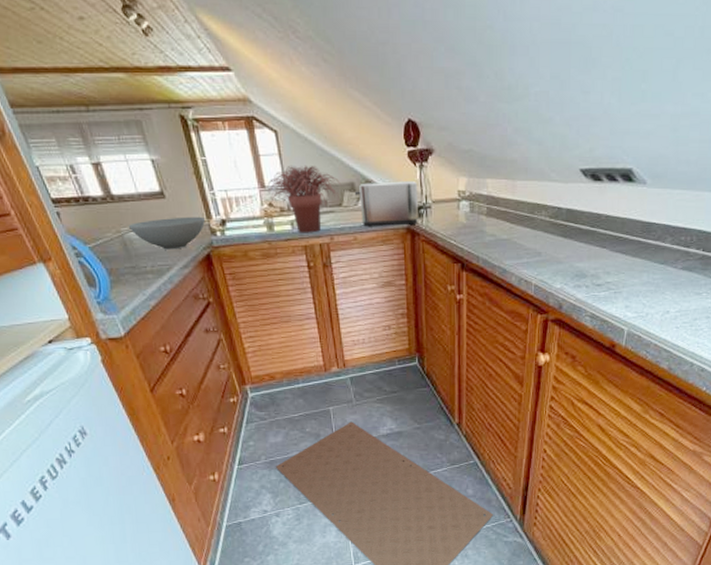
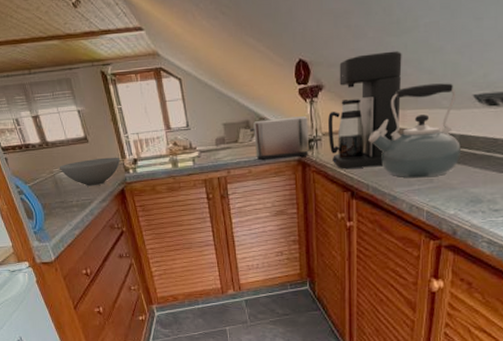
potted plant: present [267,165,340,233] -> none [172,107,237,169]
coffee maker: none [438,118,513,240] -> present [328,51,402,170]
kettle: none [479,155,567,251] -> present [368,83,461,178]

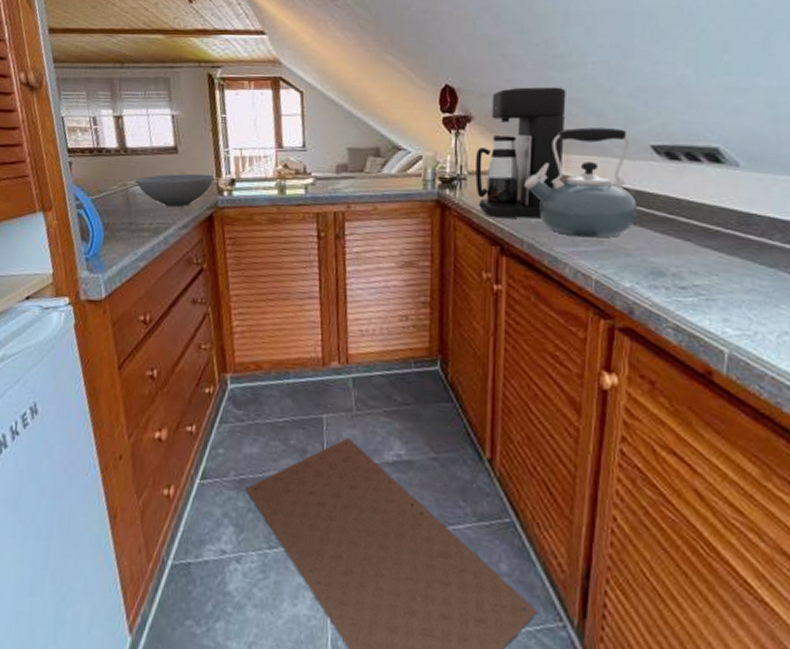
toaster: present [249,116,310,161] -> none [378,148,452,198]

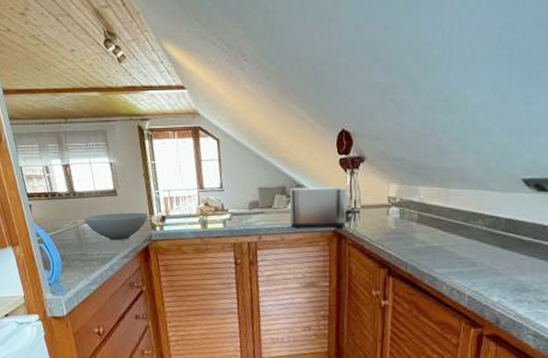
toaster: none [378,148,452,198] -> present [285,186,347,229]
coffee maker: present [475,87,566,219] -> none [367,128,449,245]
kettle: present [524,127,637,238] -> none [409,164,507,261]

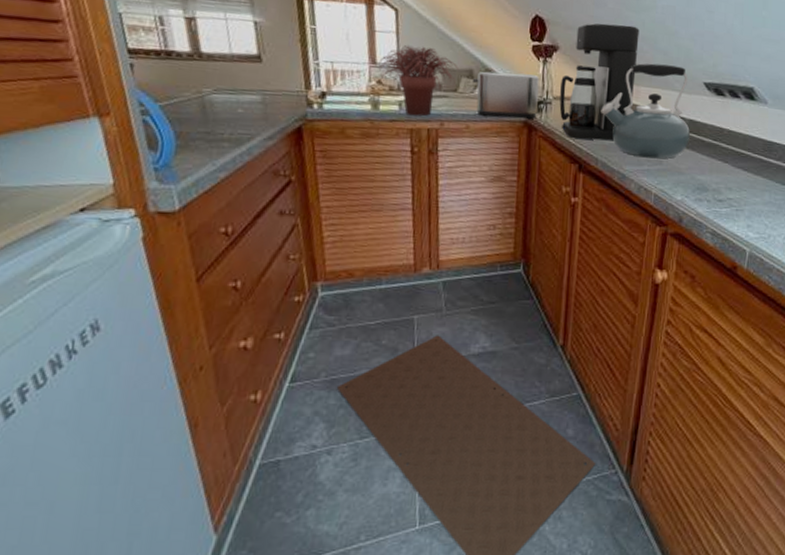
bowl: present [83,212,148,241] -> none [212,83,304,119]
potted plant: none [205,169,272,232] -> present [378,44,458,117]
coffee maker: none [367,128,449,245] -> present [559,23,640,141]
kettle: none [409,164,507,261] -> present [601,63,690,159]

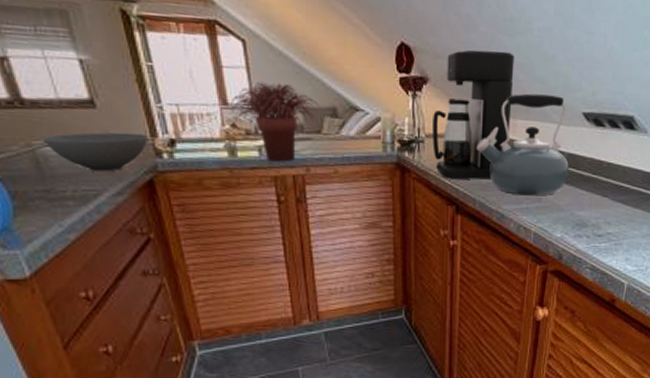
bowl: none [212,83,304,119] -> present [42,132,149,172]
toaster: present [472,71,540,120] -> none [336,109,411,161]

